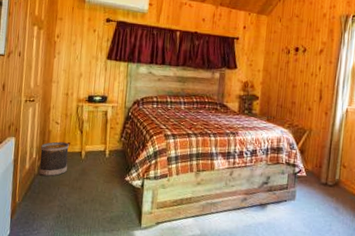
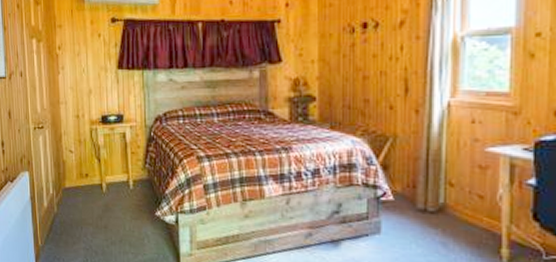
wastebasket: present [38,141,69,177] -> none [57,173,89,215]

